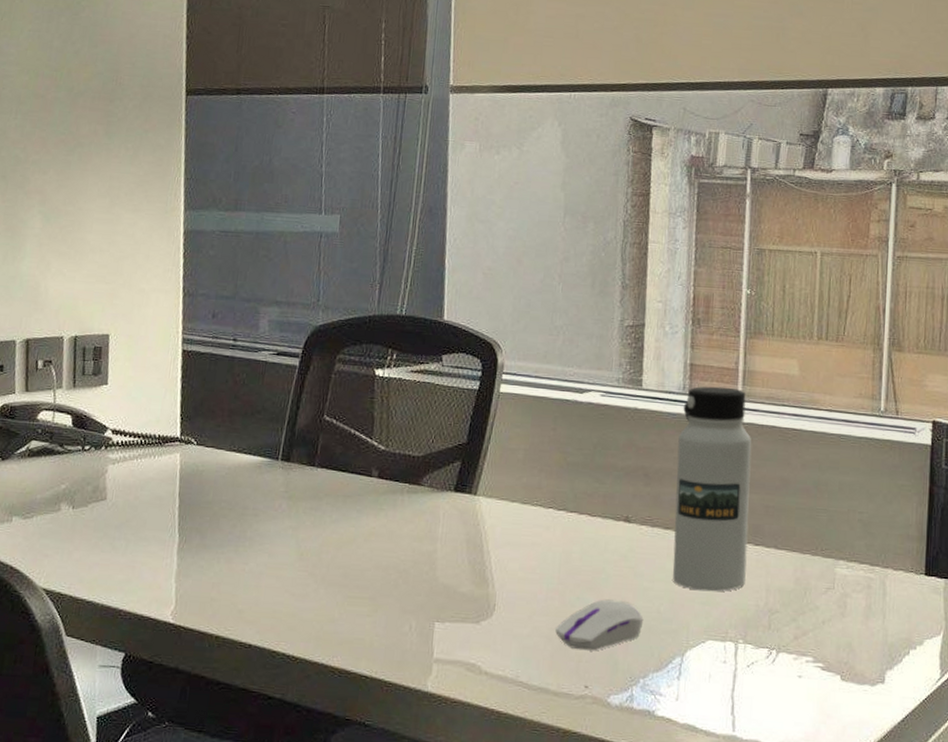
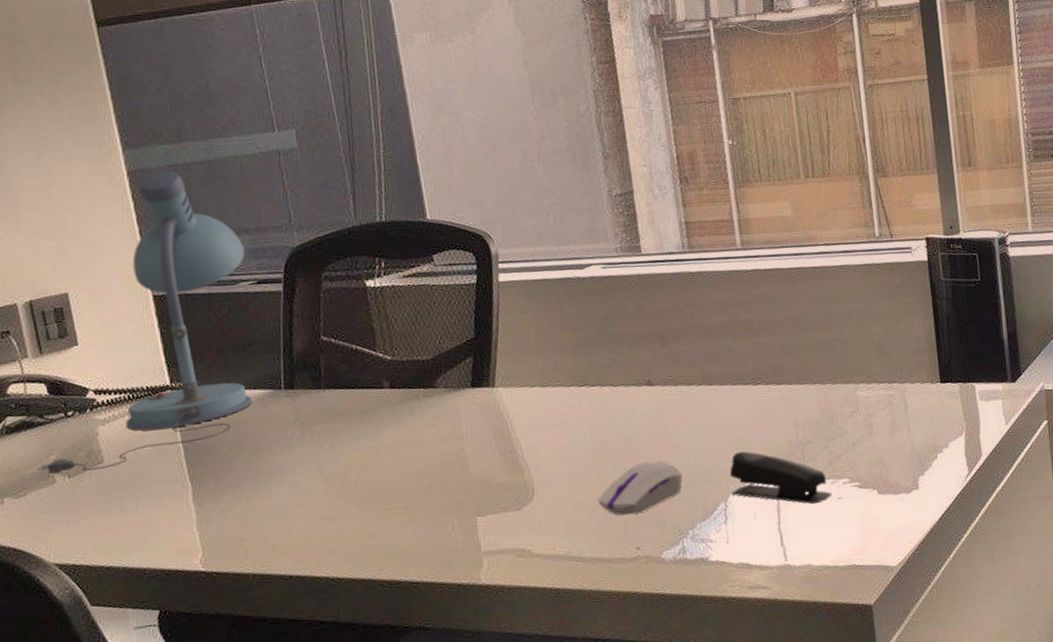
desk lamp: none [47,234,273,506] -> present [37,170,252,474]
water bottle: present [673,386,752,592] -> none [685,238,774,438]
stapler: none [689,607,792,677] -> present [729,451,832,504]

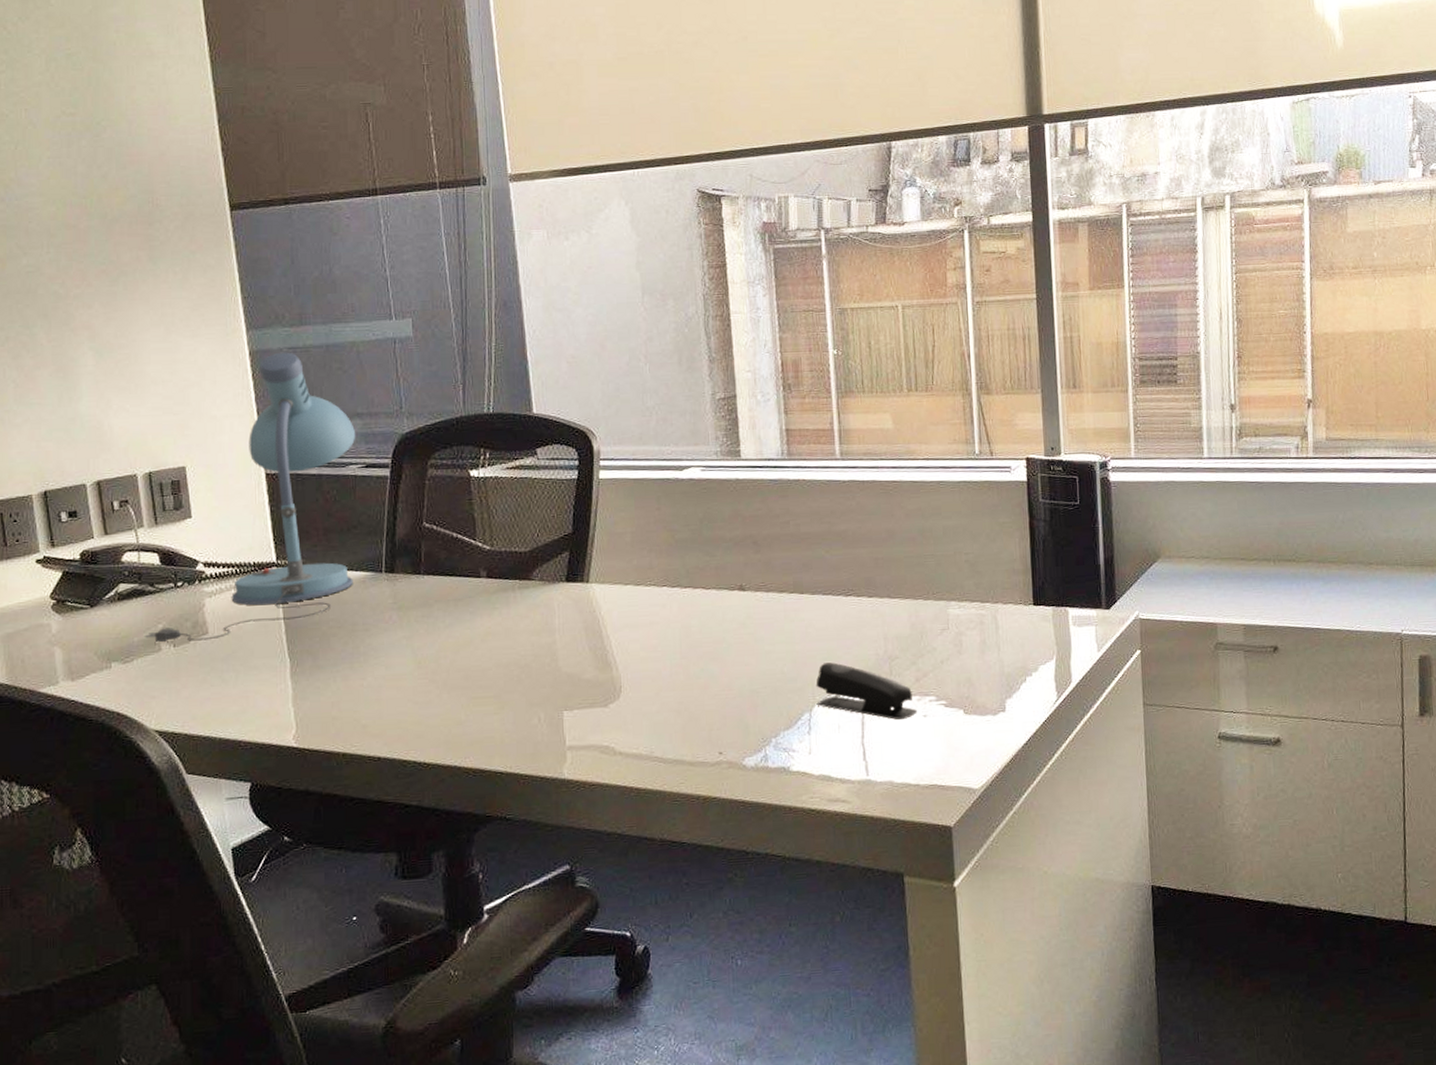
computer mouse: present [598,461,683,516] -> none [684,666,769,719]

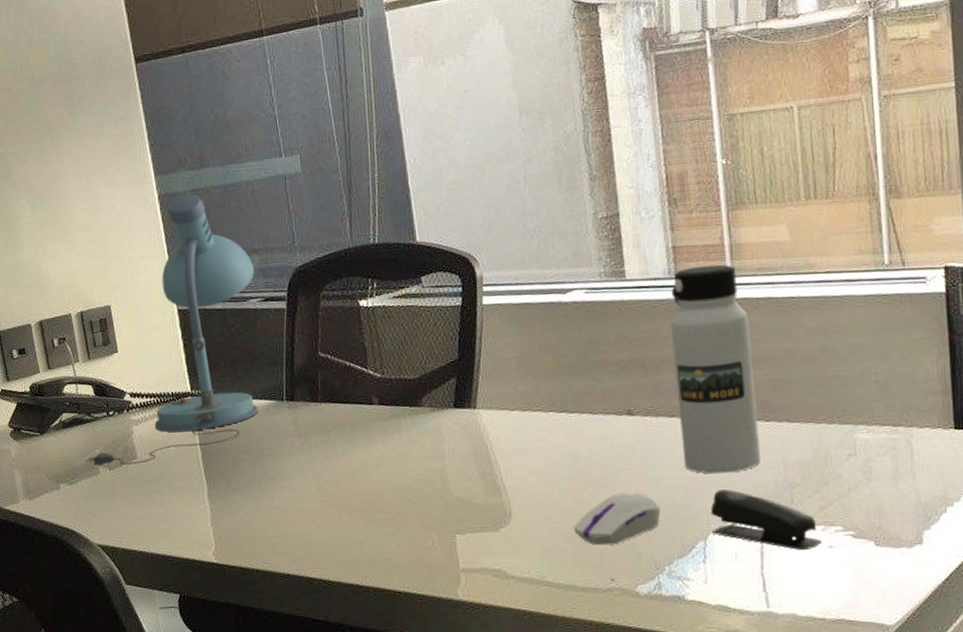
computer mouse: none [684,666,769,719] -> present [574,492,661,546]
water bottle: none [783,448,863,648] -> present [671,264,761,474]

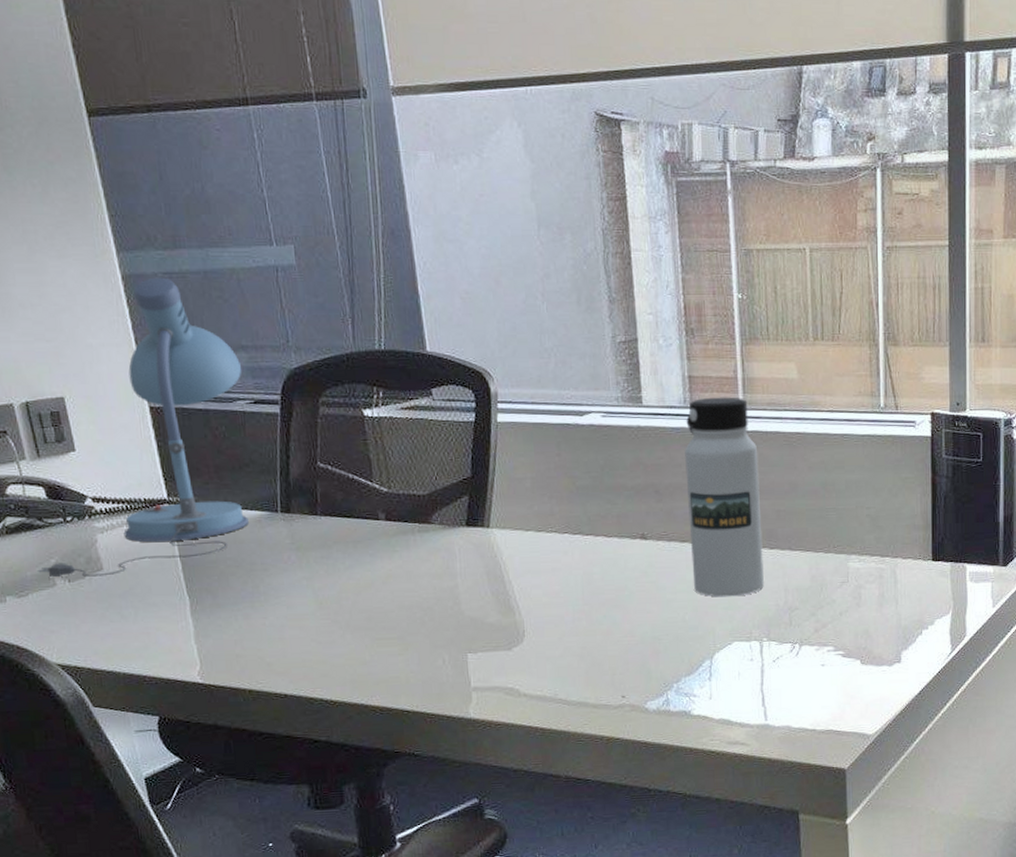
computer mouse: present [574,492,661,546] -> none [587,614,671,664]
stapler: present [710,489,822,550] -> none [716,612,815,668]

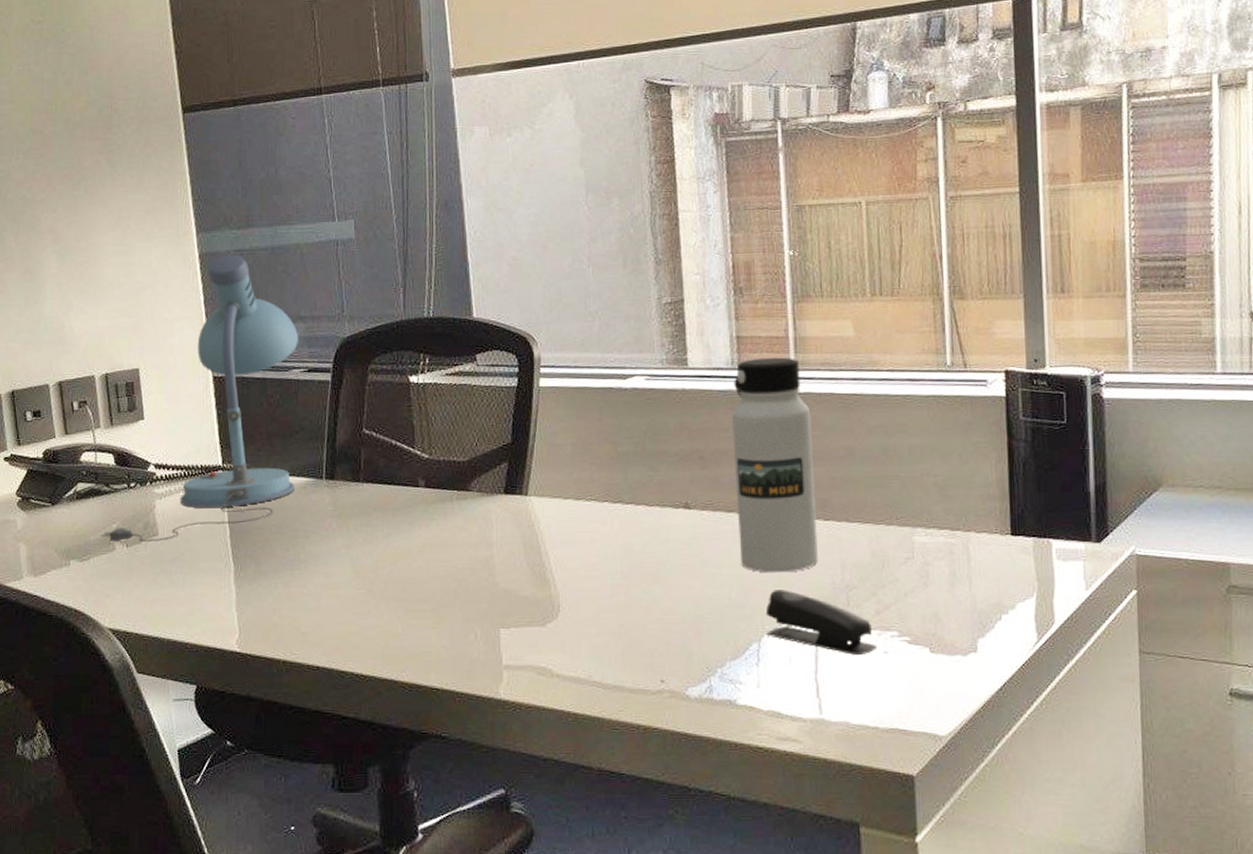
stapler: none [716,612,815,668] -> present [765,589,877,655]

